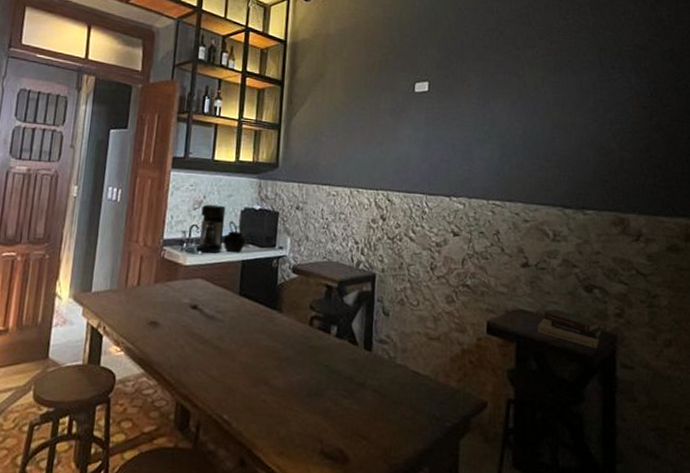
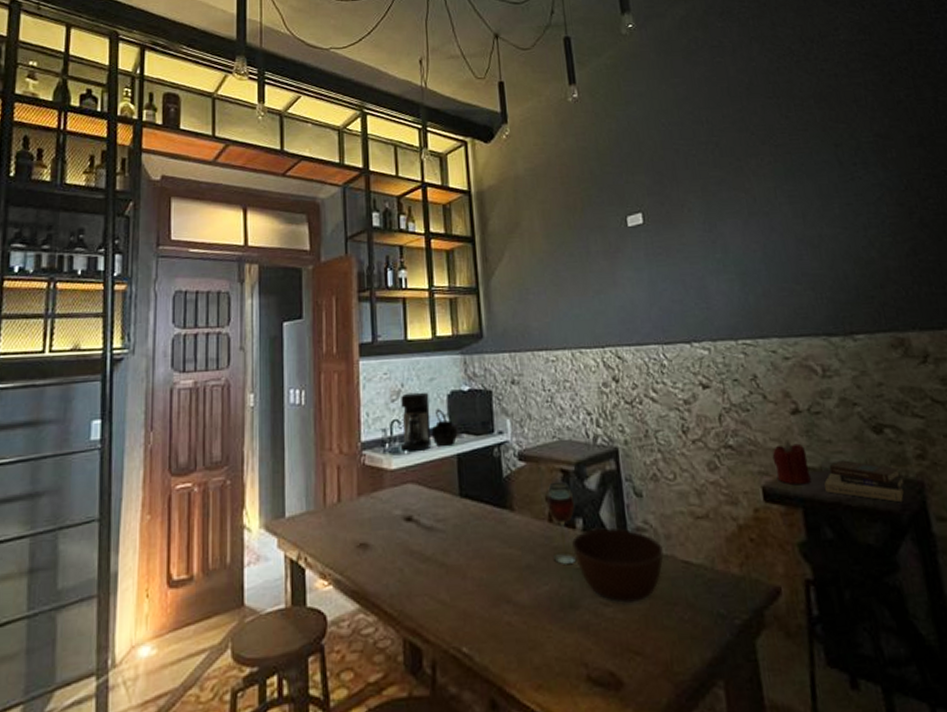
wineglass: none [309,294,333,361] -> present [546,481,577,564]
bowl: none [325,335,400,398] -> present [572,527,664,603]
candle: none [500,288,528,325] -> present [772,441,811,485]

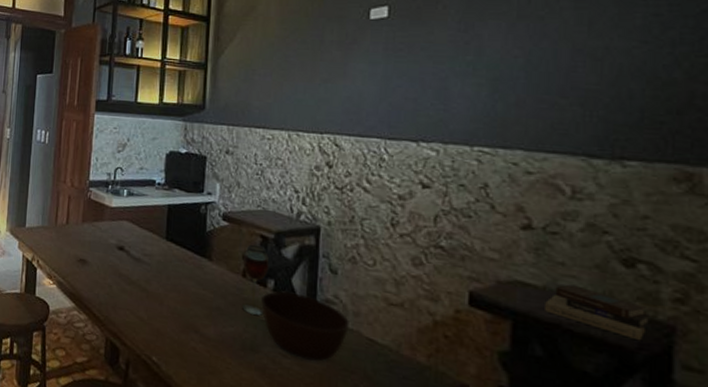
coffee maker: present [400,392,432,451] -> none [121,147,150,197]
kettle: present [431,409,458,447] -> none [148,164,172,197]
candle: present [772,441,811,485] -> none [488,254,531,300]

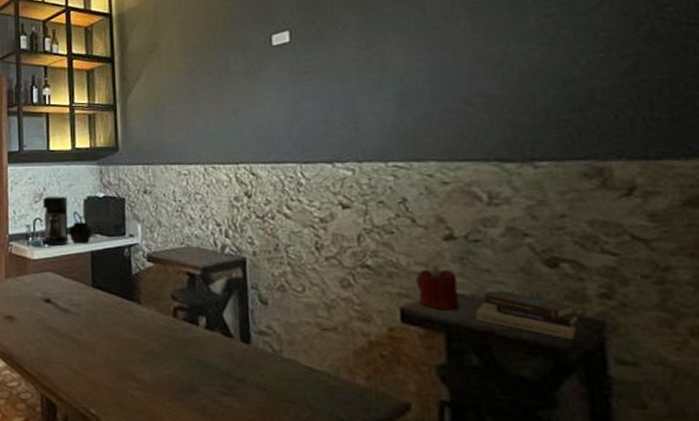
coffee maker: none [121,147,150,197] -> present [41,196,69,246]
kettle: none [148,164,172,197] -> present [68,211,93,244]
wineglass: present [242,244,270,315] -> none [171,283,199,355]
bowl: present [261,290,351,362] -> none [195,327,287,396]
candle: none [488,254,531,300] -> present [415,266,460,311]

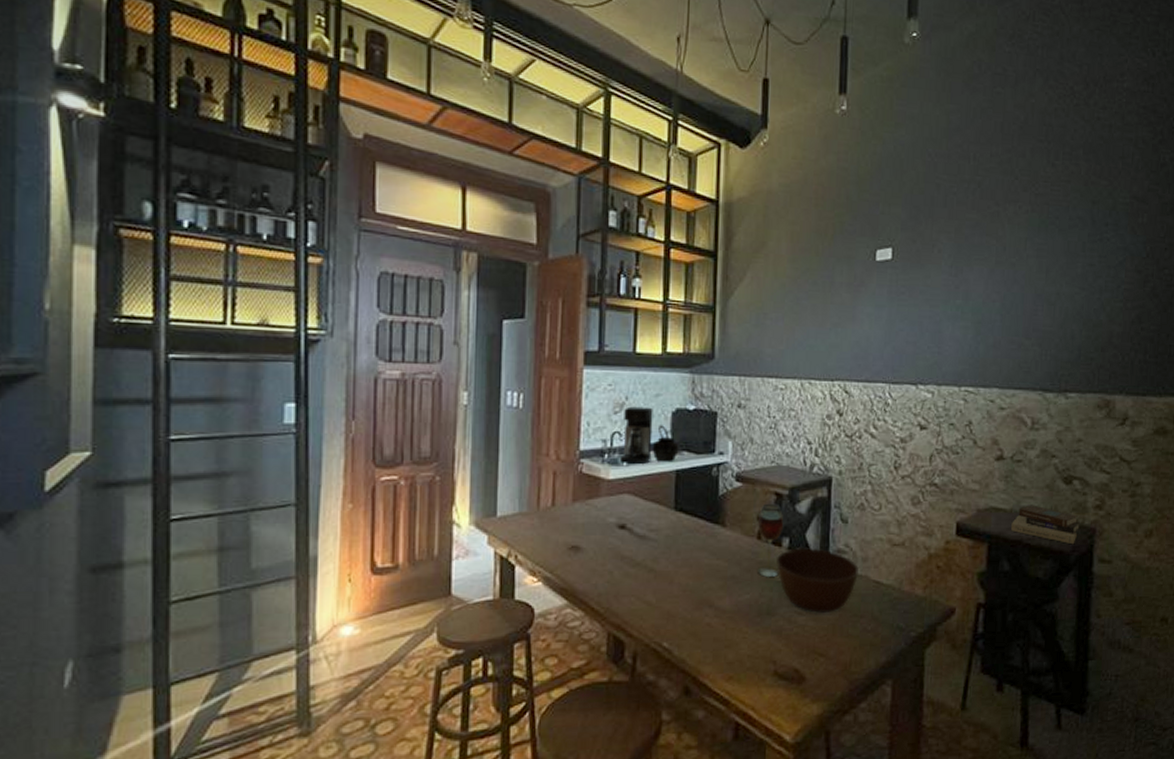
wineglass: none [171,283,199,355] -> present [757,503,784,577]
bowl: none [195,327,287,396] -> present [777,548,860,613]
candle: present [415,266,460,311] -> none [971,484,1002,524]

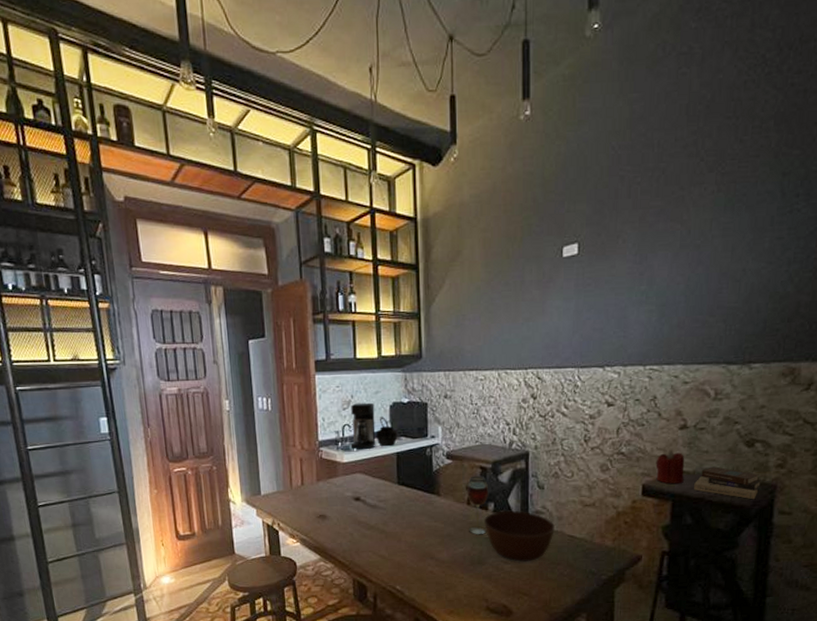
candle: none [971,484,1002,524] -> present [655,450,685,484]

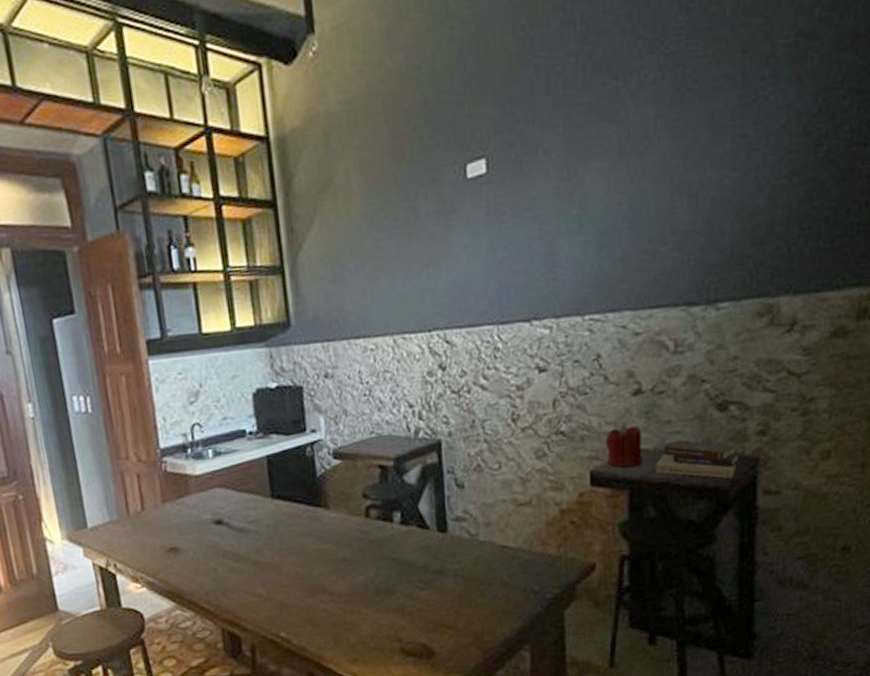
coffee maker: present [350,402,376,449] -> none [200,391,238,456]
kettle: present [376,417,398,447] -> none [236,409,267,449]
wineglass: present [466,475,489,534] -> none [362,477,394,555]
bowl: present [484,510,556,562] -> none [389,518,483,586]

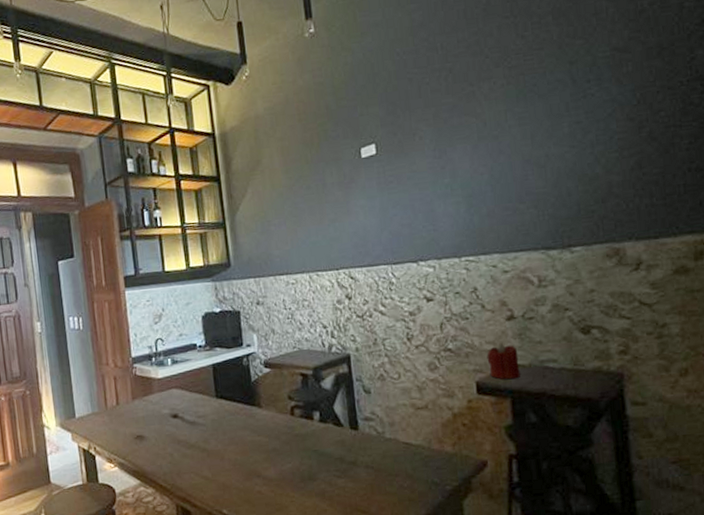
books: present [656,440,739,479] -> none [532,357,606,391]

